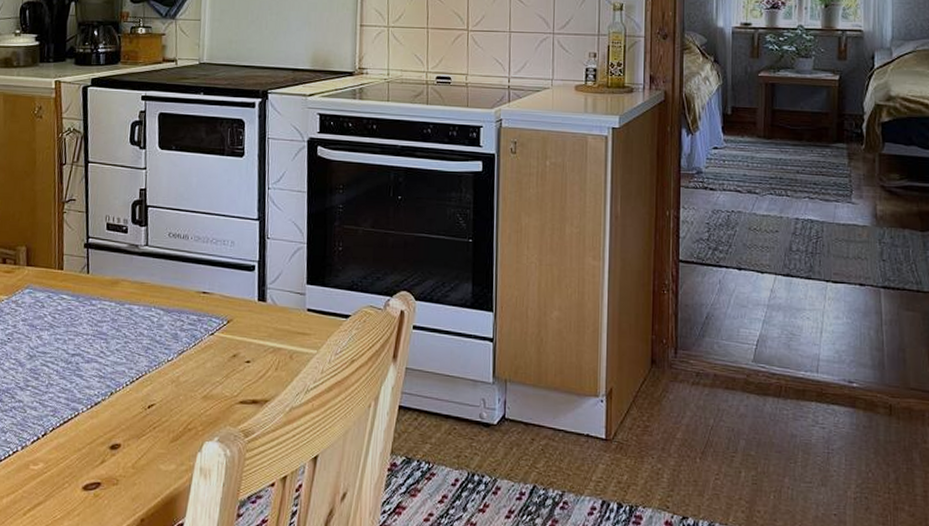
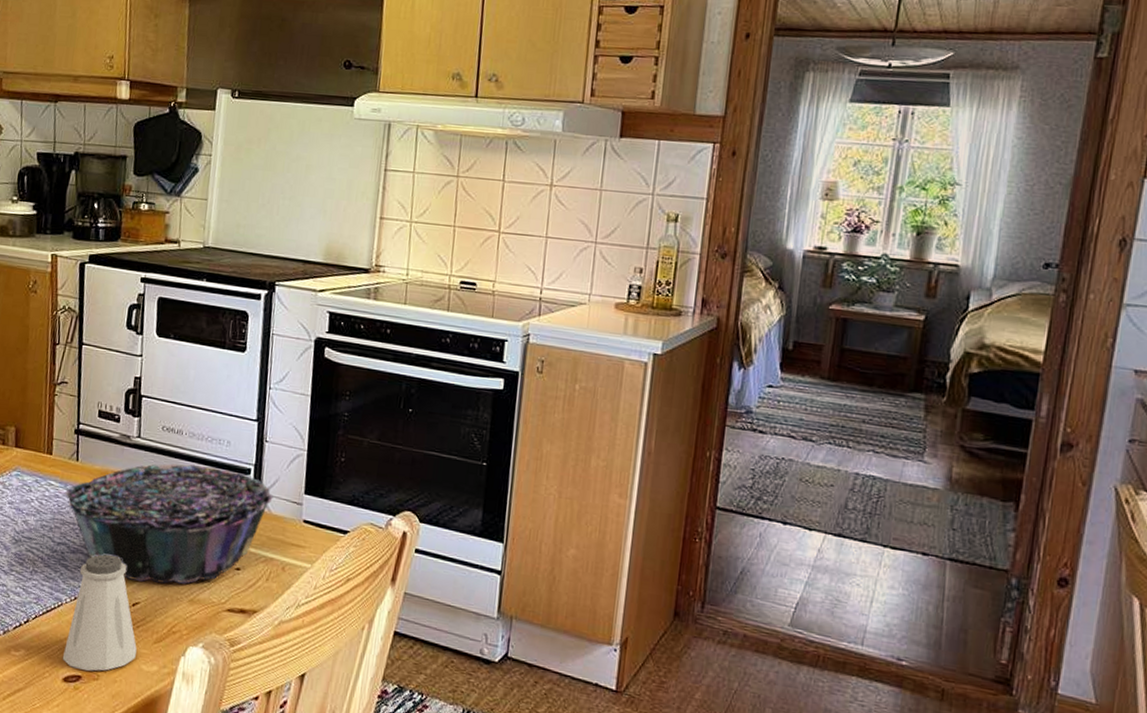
decorative bowl: none [76,266,277,383] -> present [64,463,273,584]
saltshaker: none [81,360,154,477] -> present [62,554,137,671]

